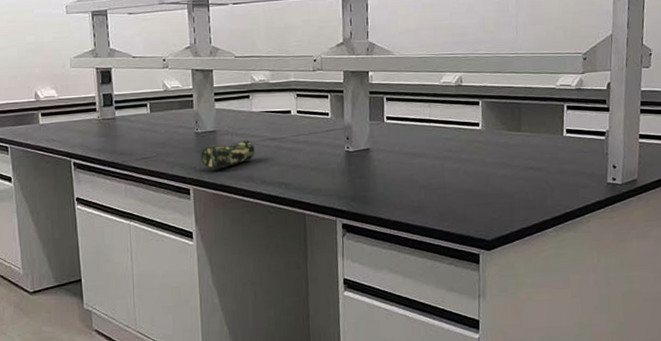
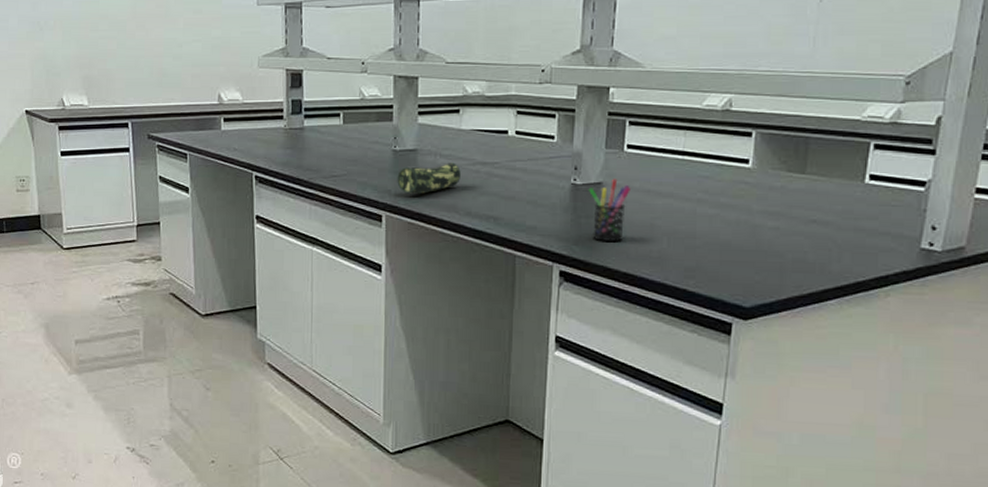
pen holder: none [359,144,392,196] -> present [588,178,630,241]

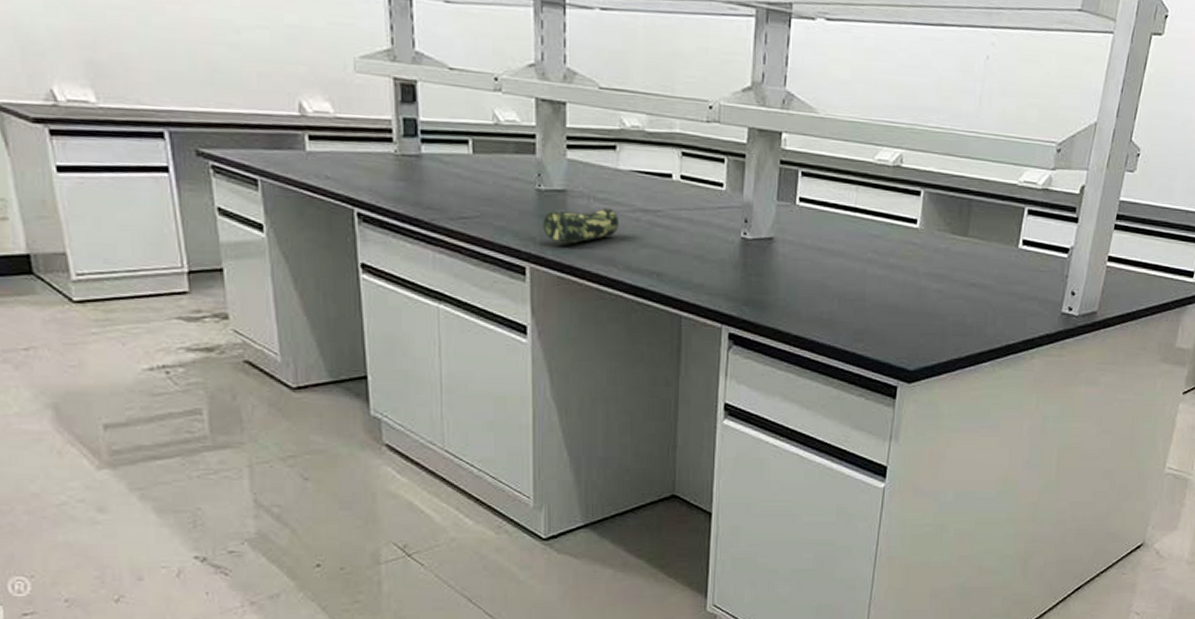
pen holder: present [588,178,630,241] -> none [759,234,802,302]

